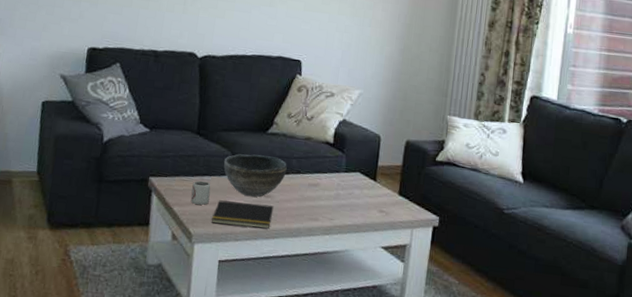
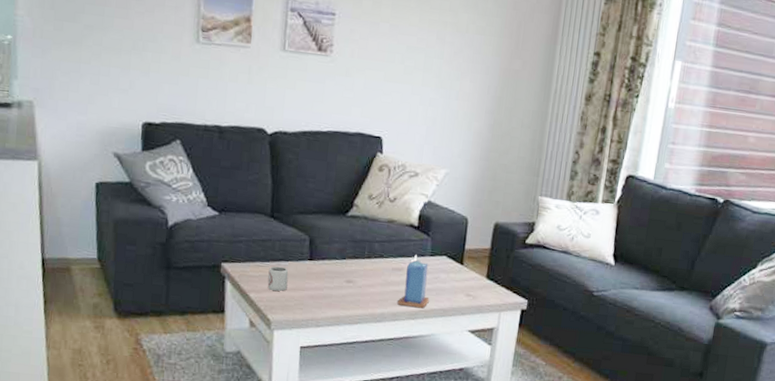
notepad: present [211,200,274,229] -> none [290,286,357,315]
bowl: present [223,154,287,197] -> none [301,238,369,282]
candle: none [313,171,344,224] -> present [397,255,429,309]

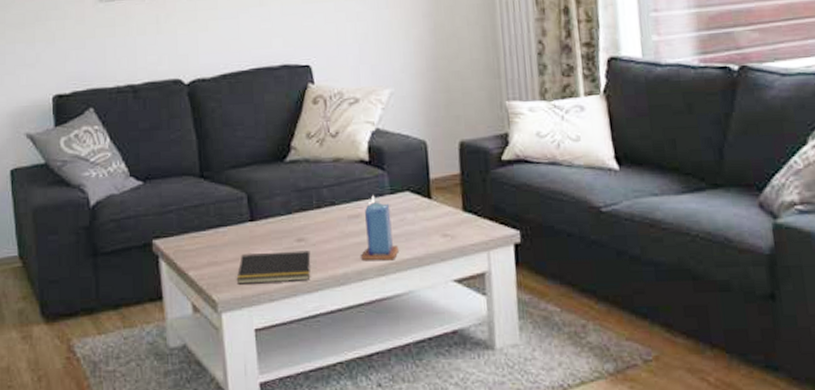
cup: present [267,266,289,291] -> none [206,234,230,264]
notepad: none [290,286,357,315] -> present [236,250,311,284]

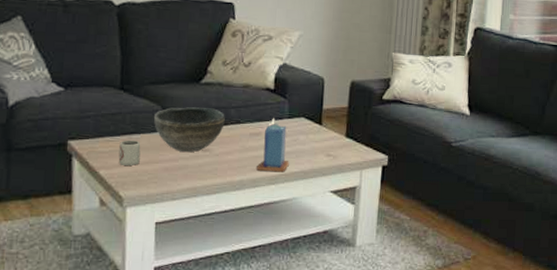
cup: none [206,234,230,264] -> present [118,140,141,165]
notepad: present [236,250,311,284] -> none [143,159,213,185]
bowl: none [238,190,318,243] -> present [153,107,225,152]

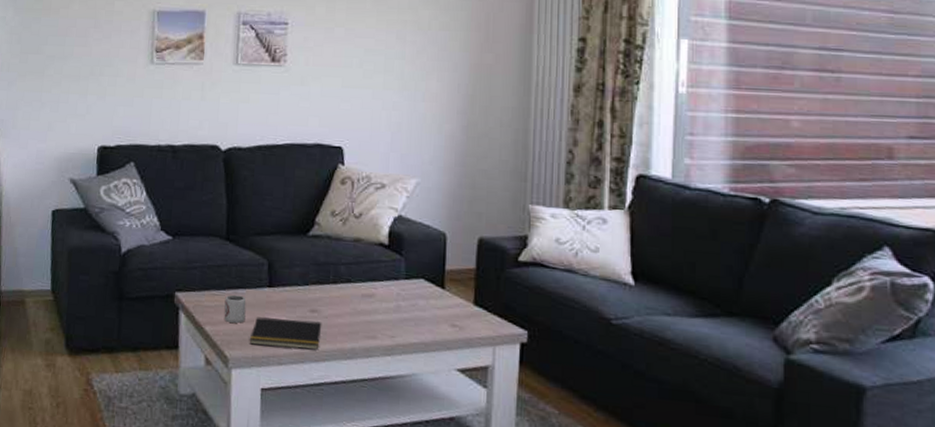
notepad: none [143,159,213,185] -> present [249,317,322,350]
bowl: present [153,107,225,152] -> none [259,261,334,312]
candle: present [256,118,289,173] -> none [370,278,407,343]

